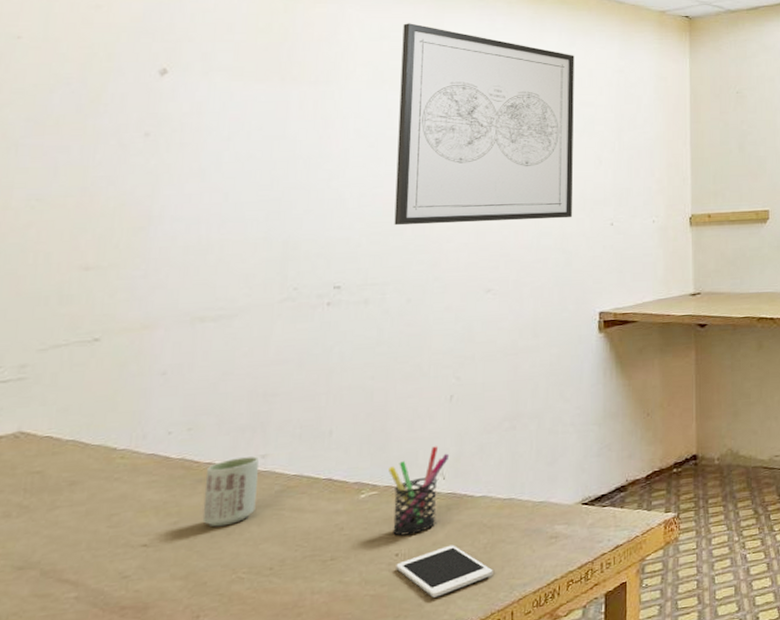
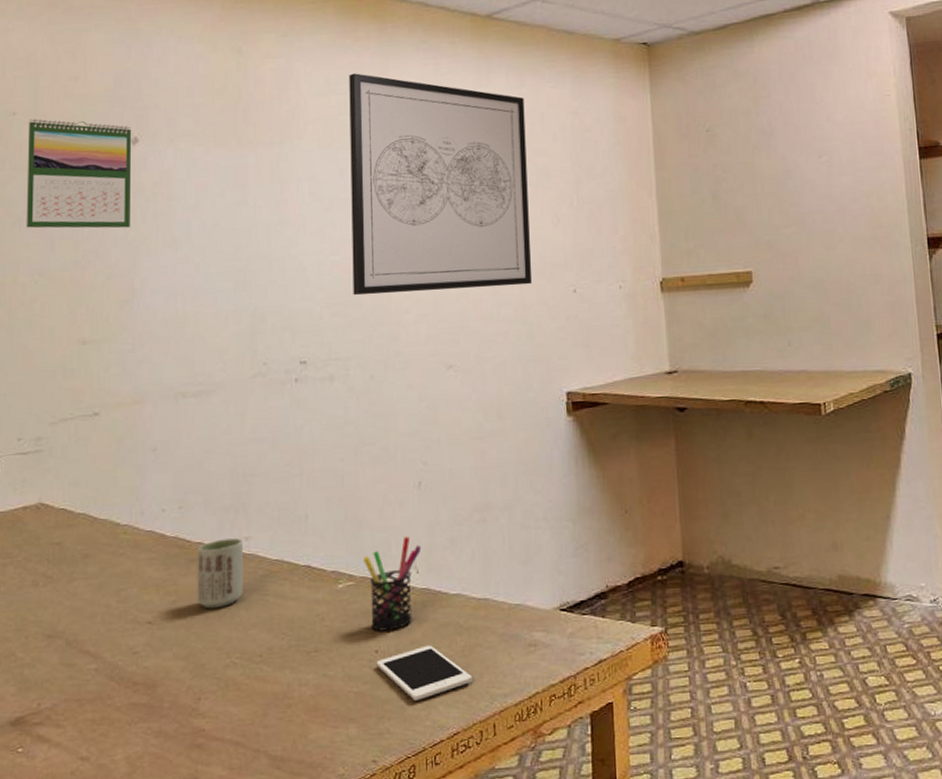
calendar: none [24,44,160,156] -> present [26,119,131,229]

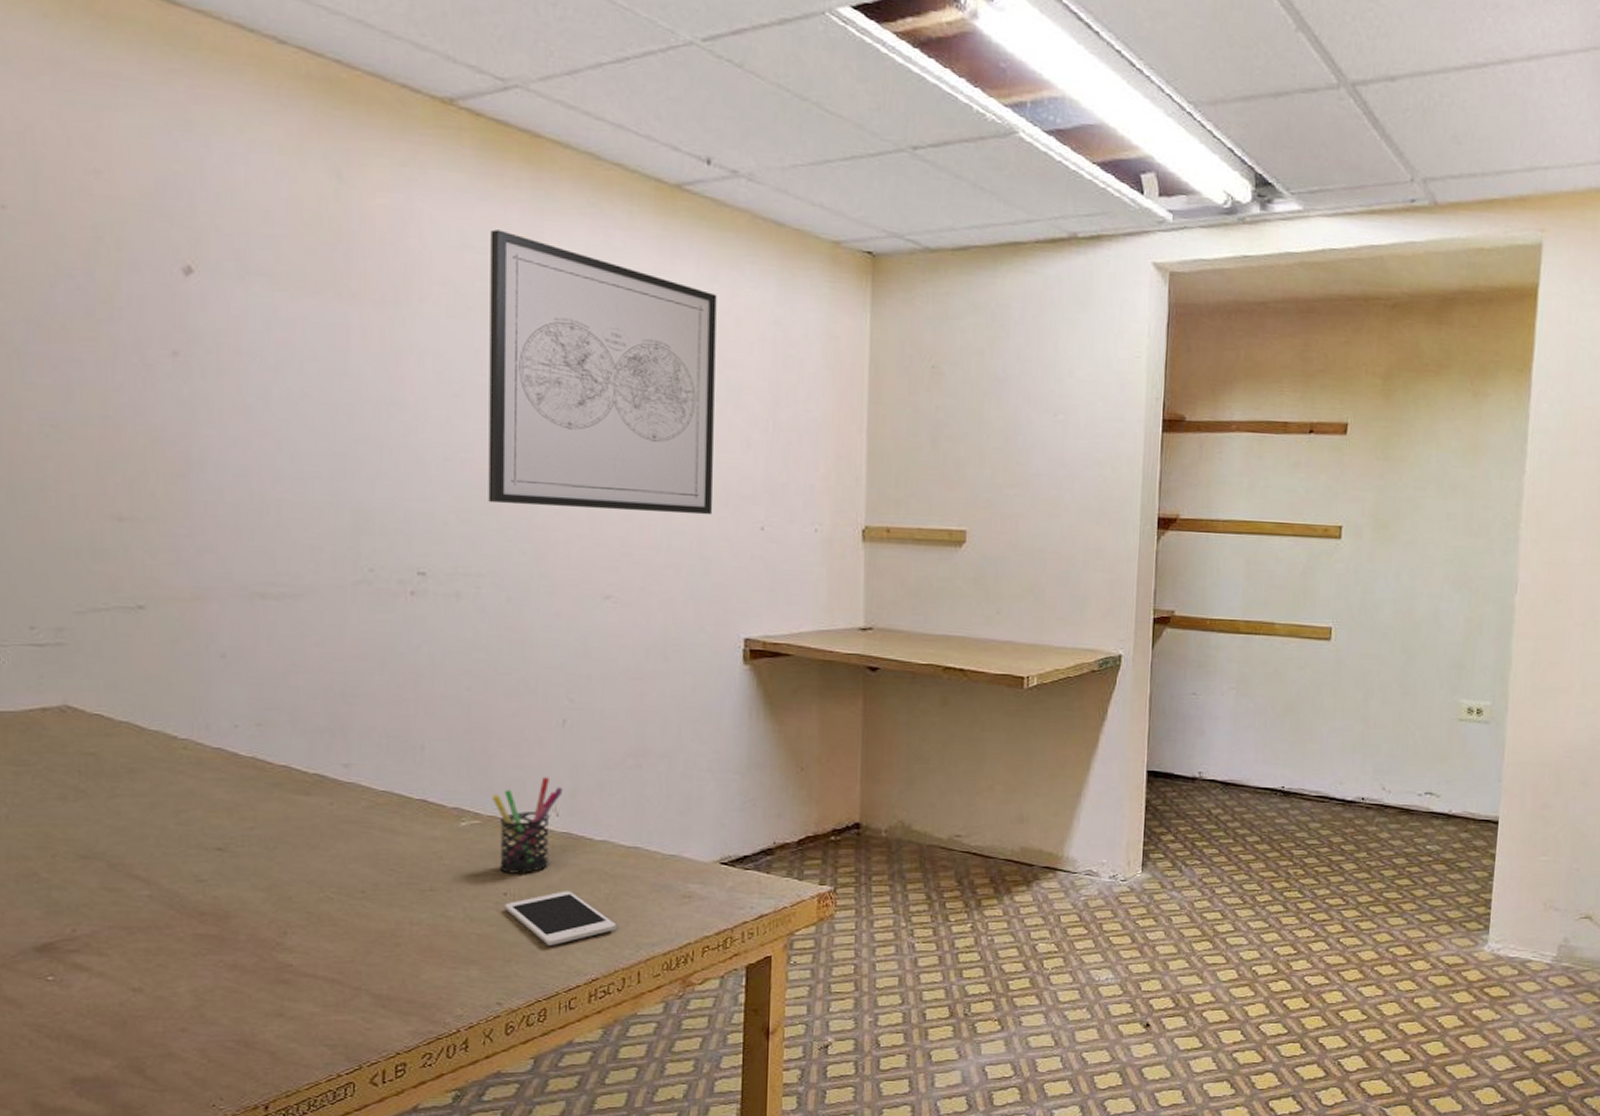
calendar: present [26,119,131,229] -> none [25,218,183,383]
cup: present [197,538,243,609] -> none [281,764,341,839]

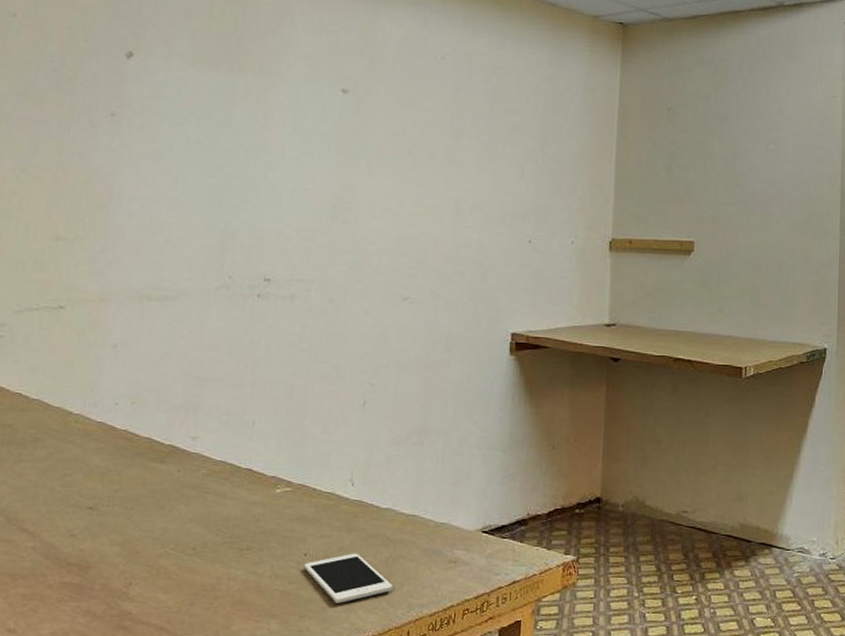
wall art: present [488,229,717,515] -> none [322,17,504,231]
pen holder: present [492,777,564,874] -> none [303,451,360,537]

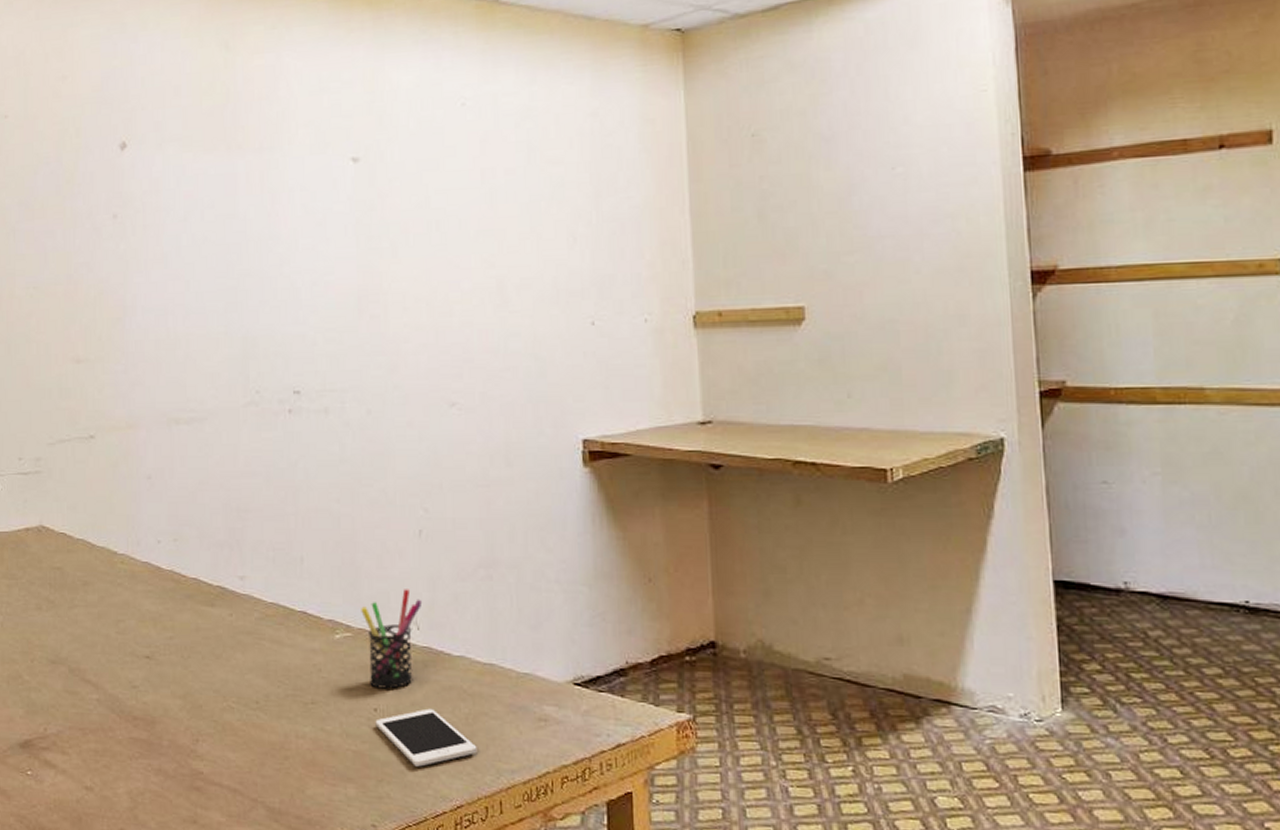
pen holder: none [303,451,360,537] -> present [361,589,423,689]

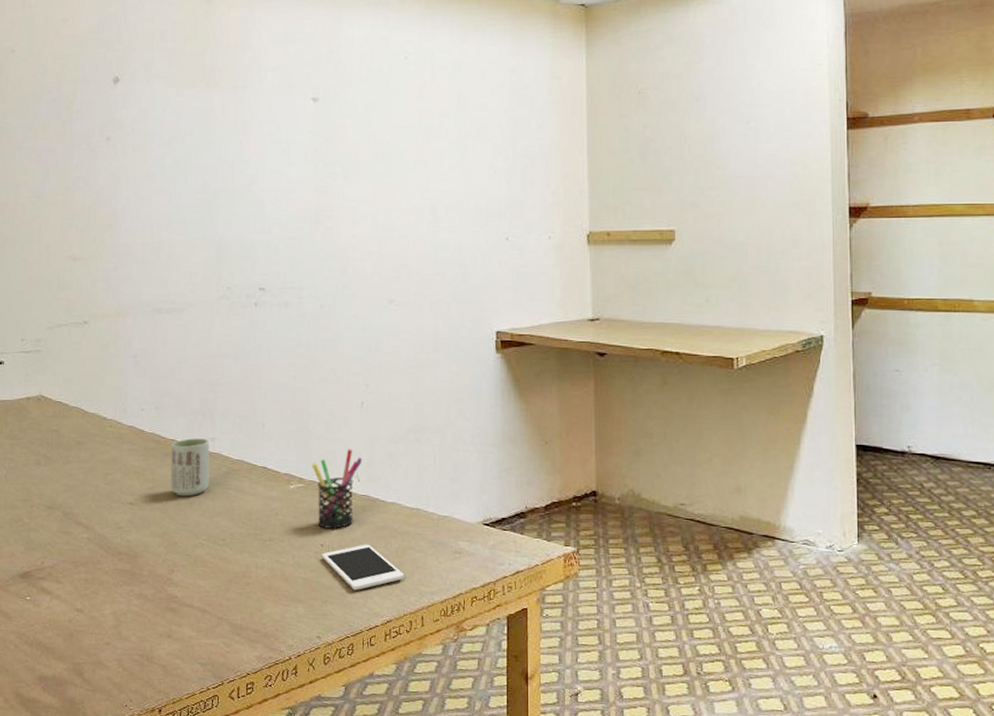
cup: none [192,576,239,649] -> present [171,438,209,497]

